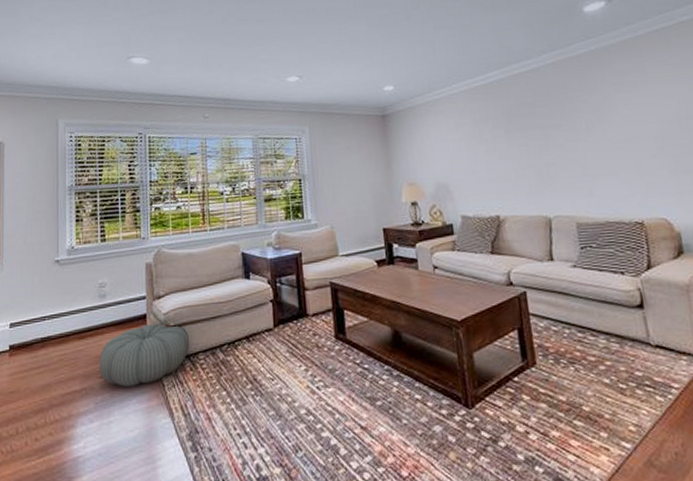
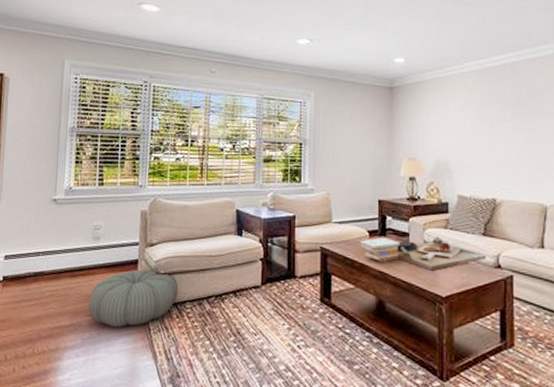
books: none [369,266,410,292] -> present [360,237,401,263]
decorative tray: none [406,259,498,295] -> present [397,236,487,271]

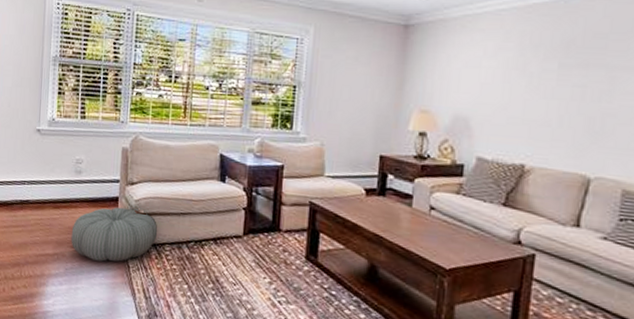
books: present [360,237,401,263] -> none [354,197,402,226]
decorative tray: present [397,236,487,271] -> none [396,201,505,240]

